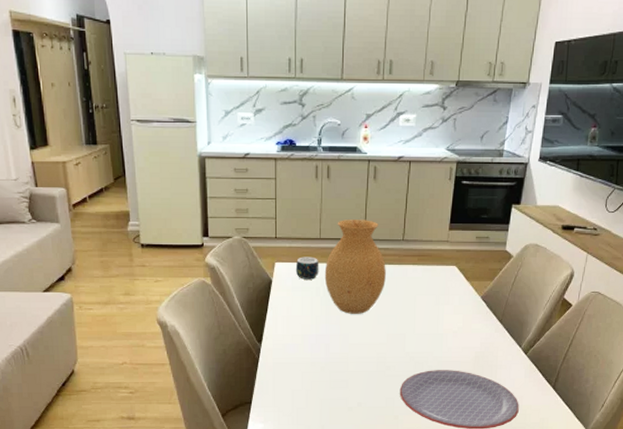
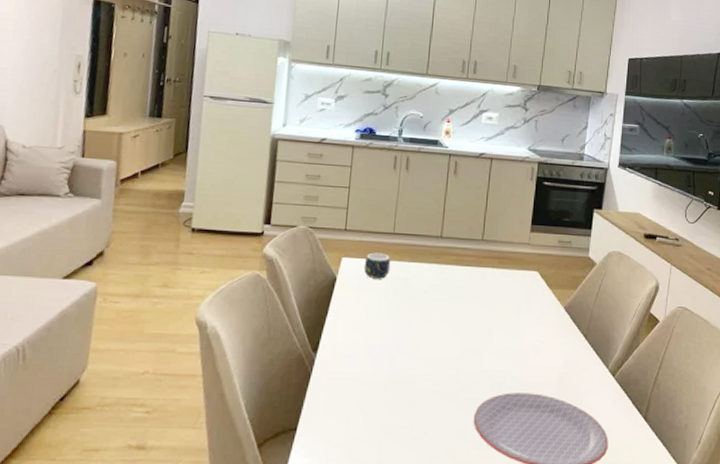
vase: present [324,220,386,314] -> none [395,214,463,322]

